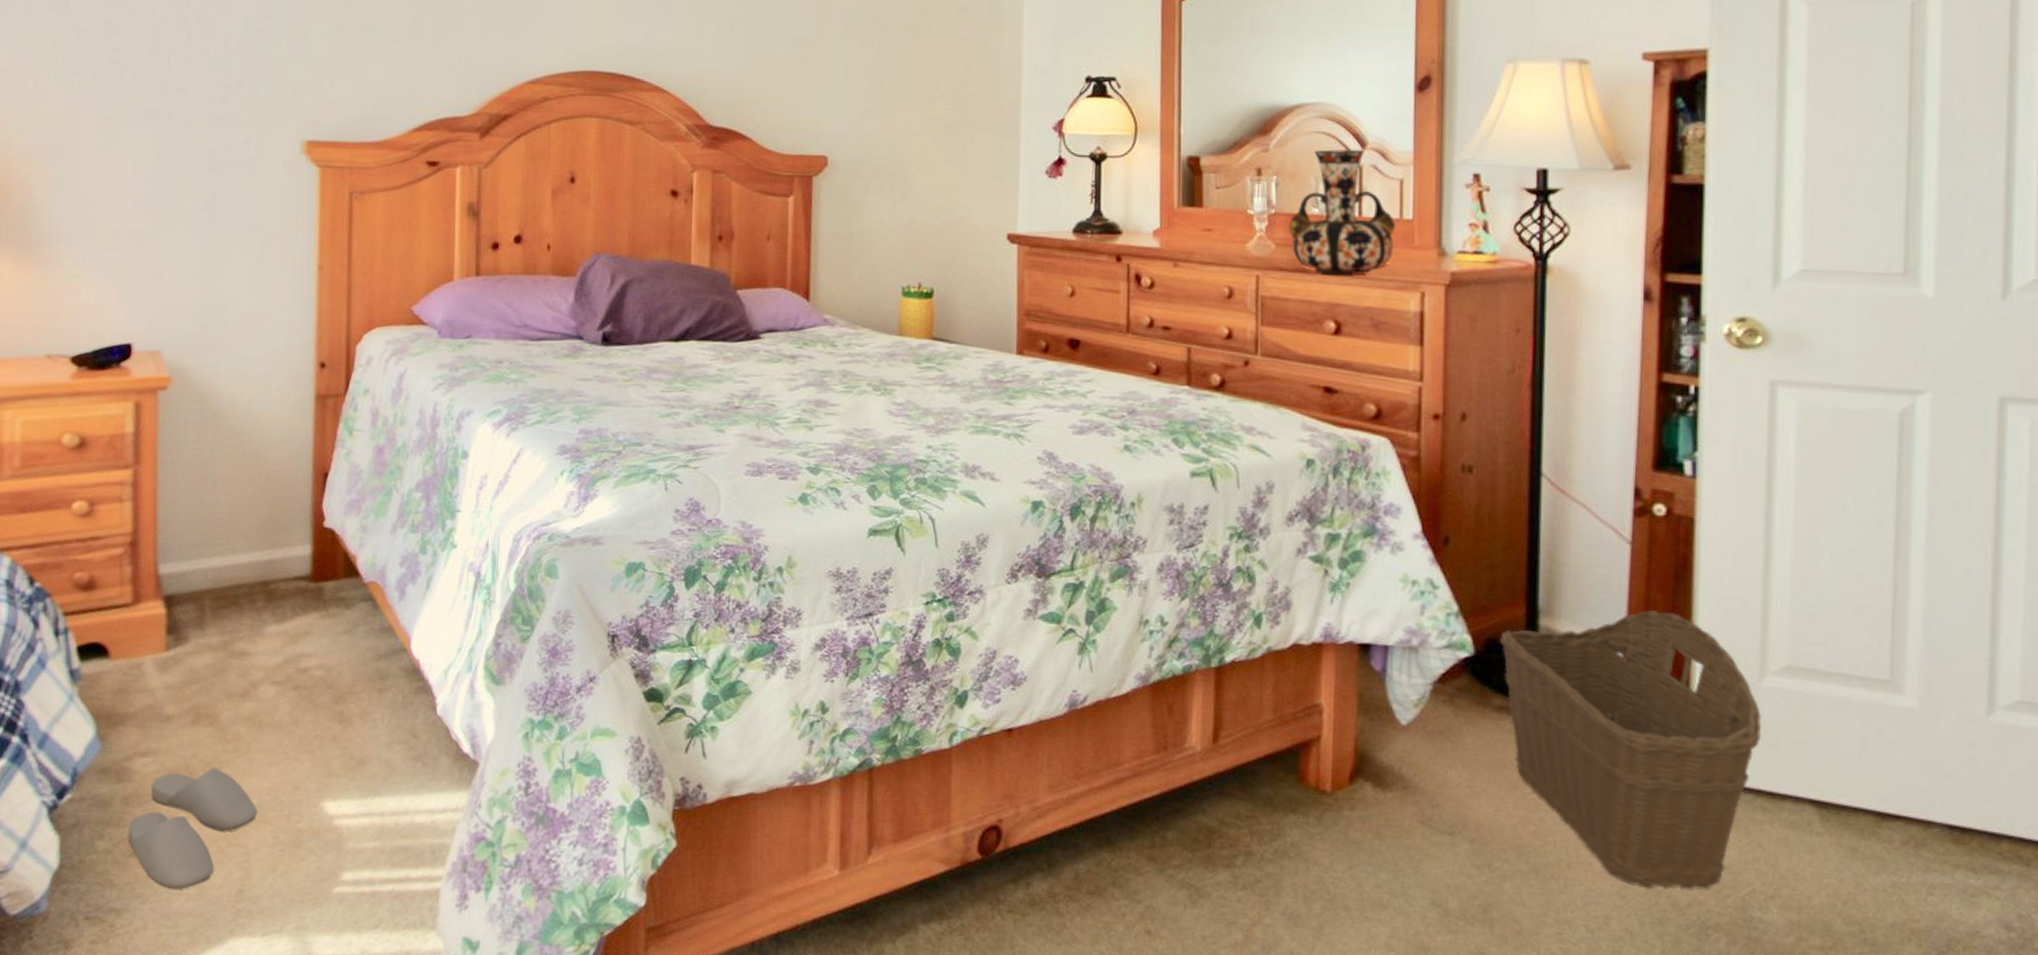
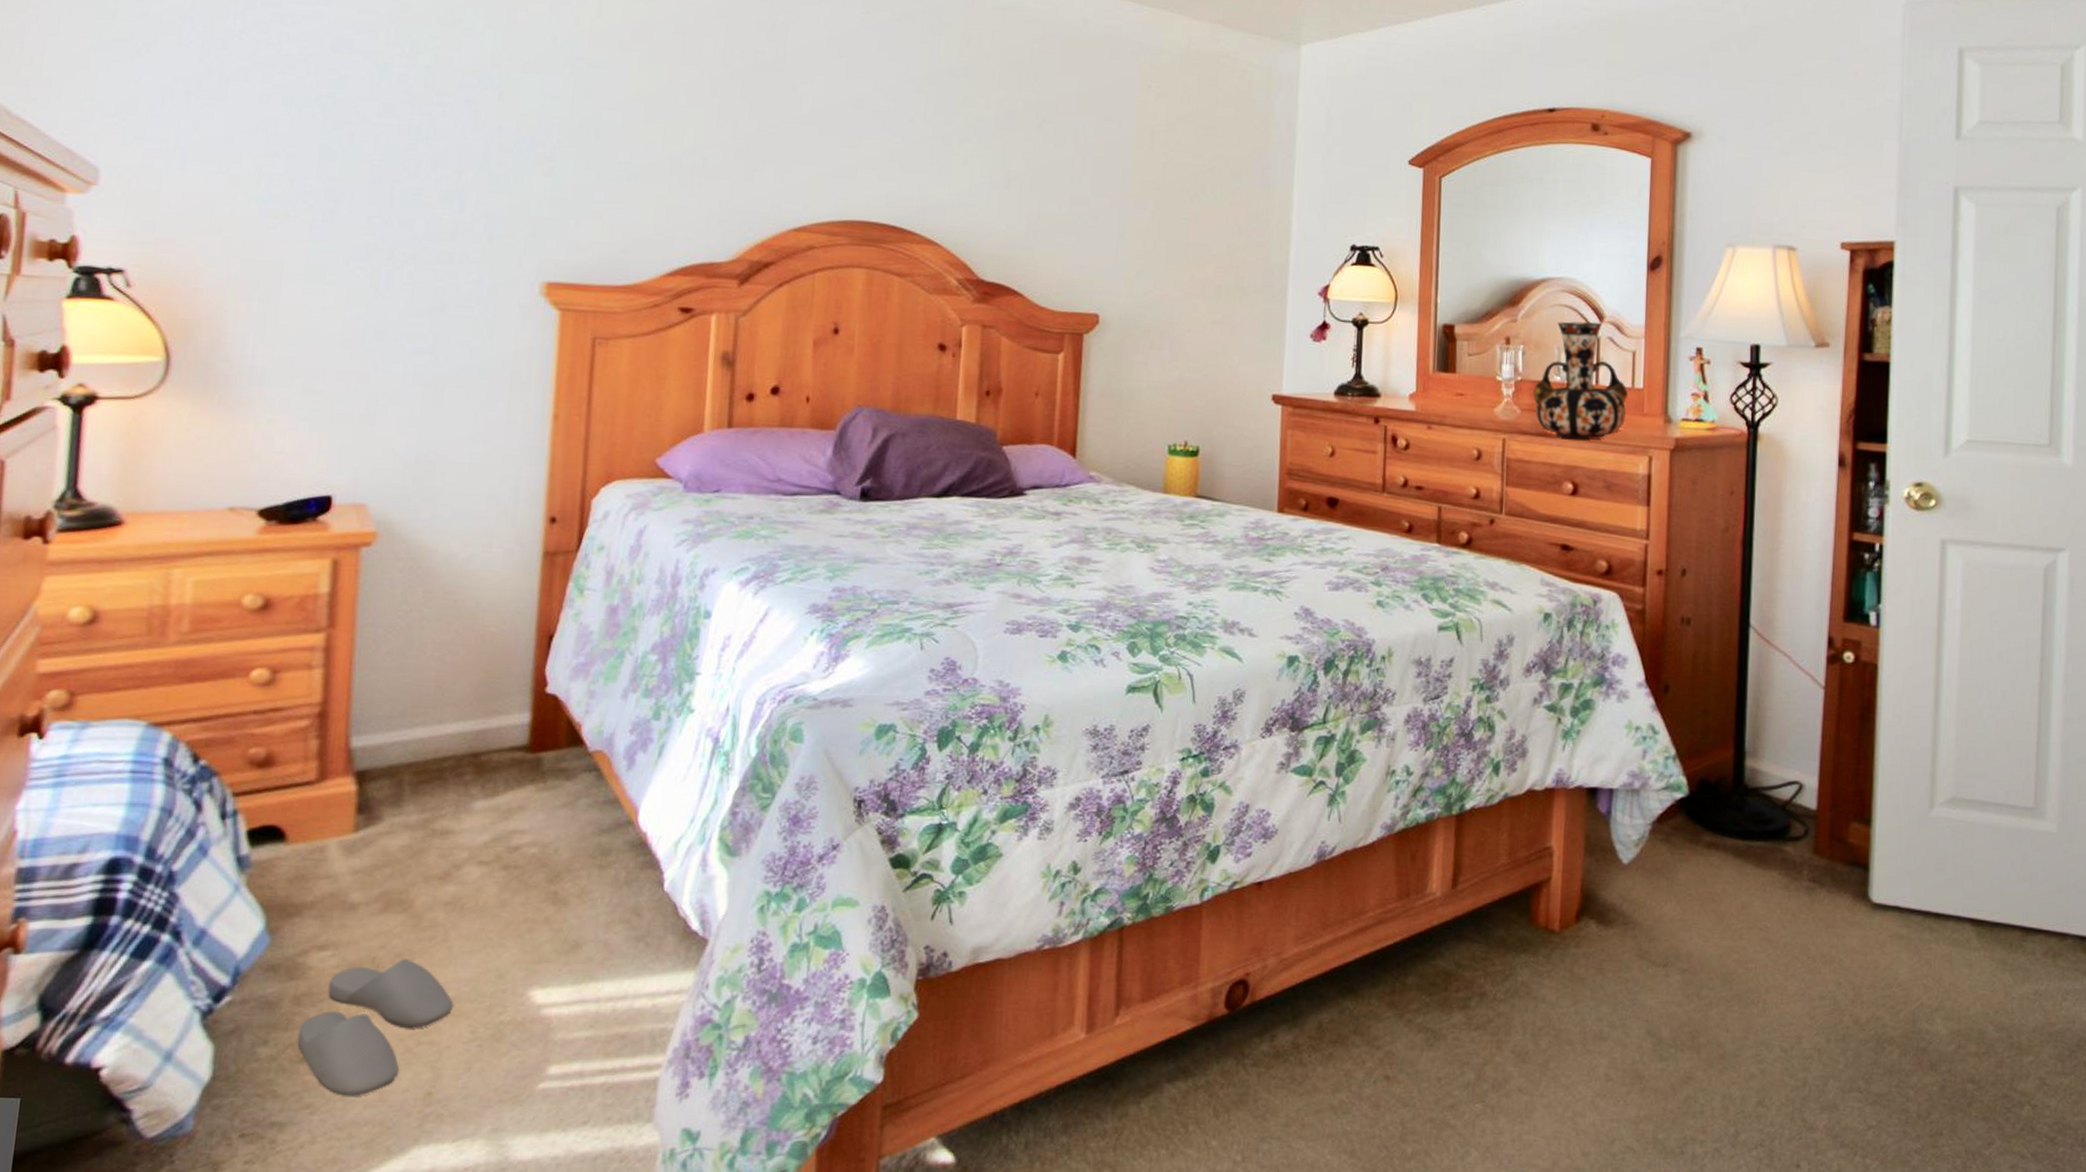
wicker basket: present [1500,610,1762,889] -> none [1711,750,1931,1006]

